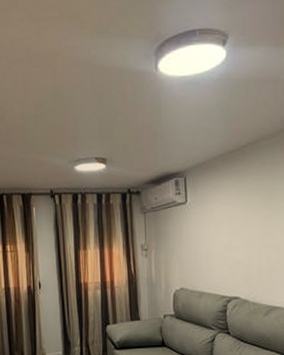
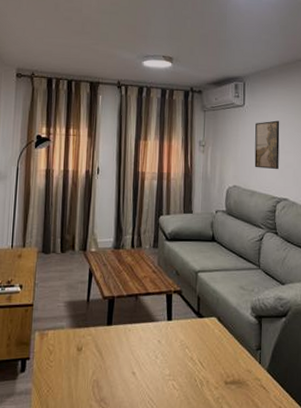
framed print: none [200,215,228,268] -> present [254,120,280,170]

